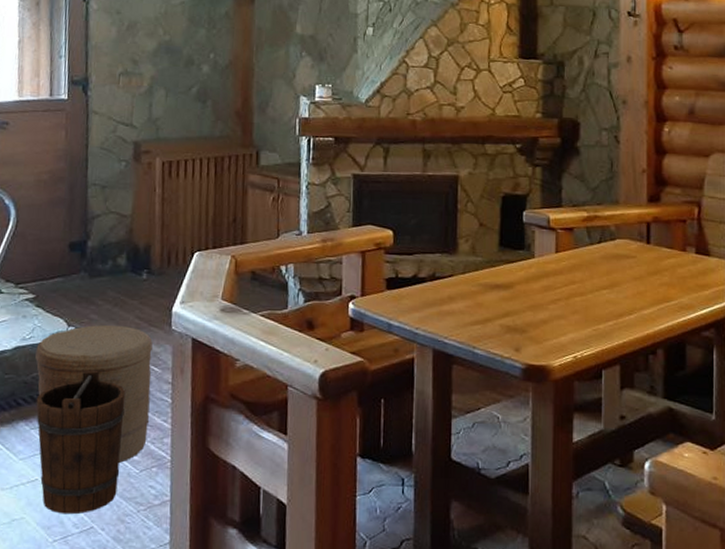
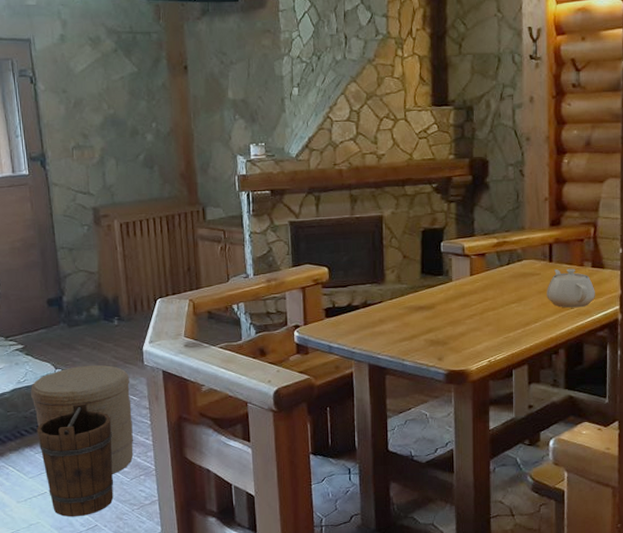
teapot: none [643,252,701,301] -> present [547,268,596,308]

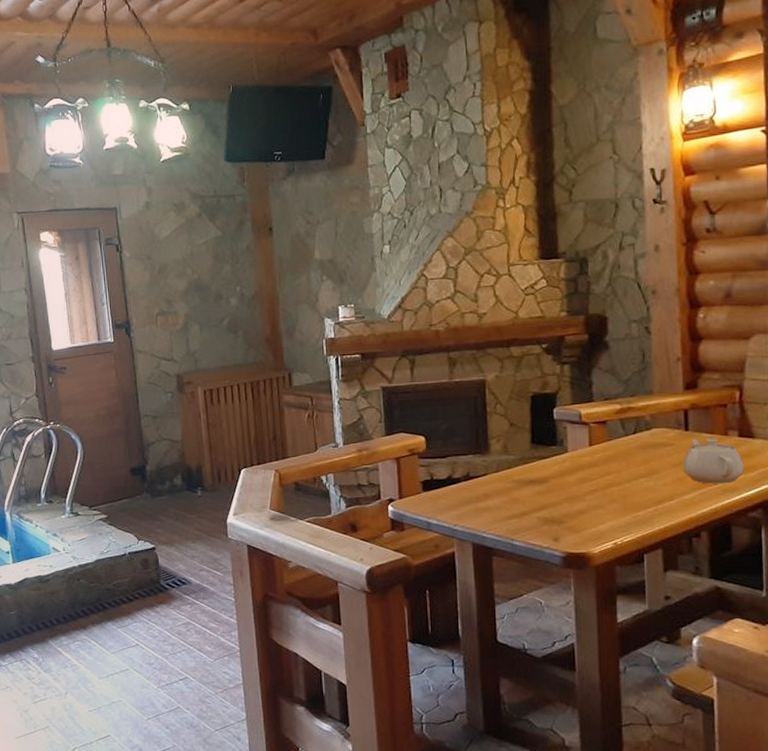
woven basket: present [31,365,134,474] -> none [114,538,218,653]
wooden bucket: present [36,403,114,517] -> none [119,577,197,697]

